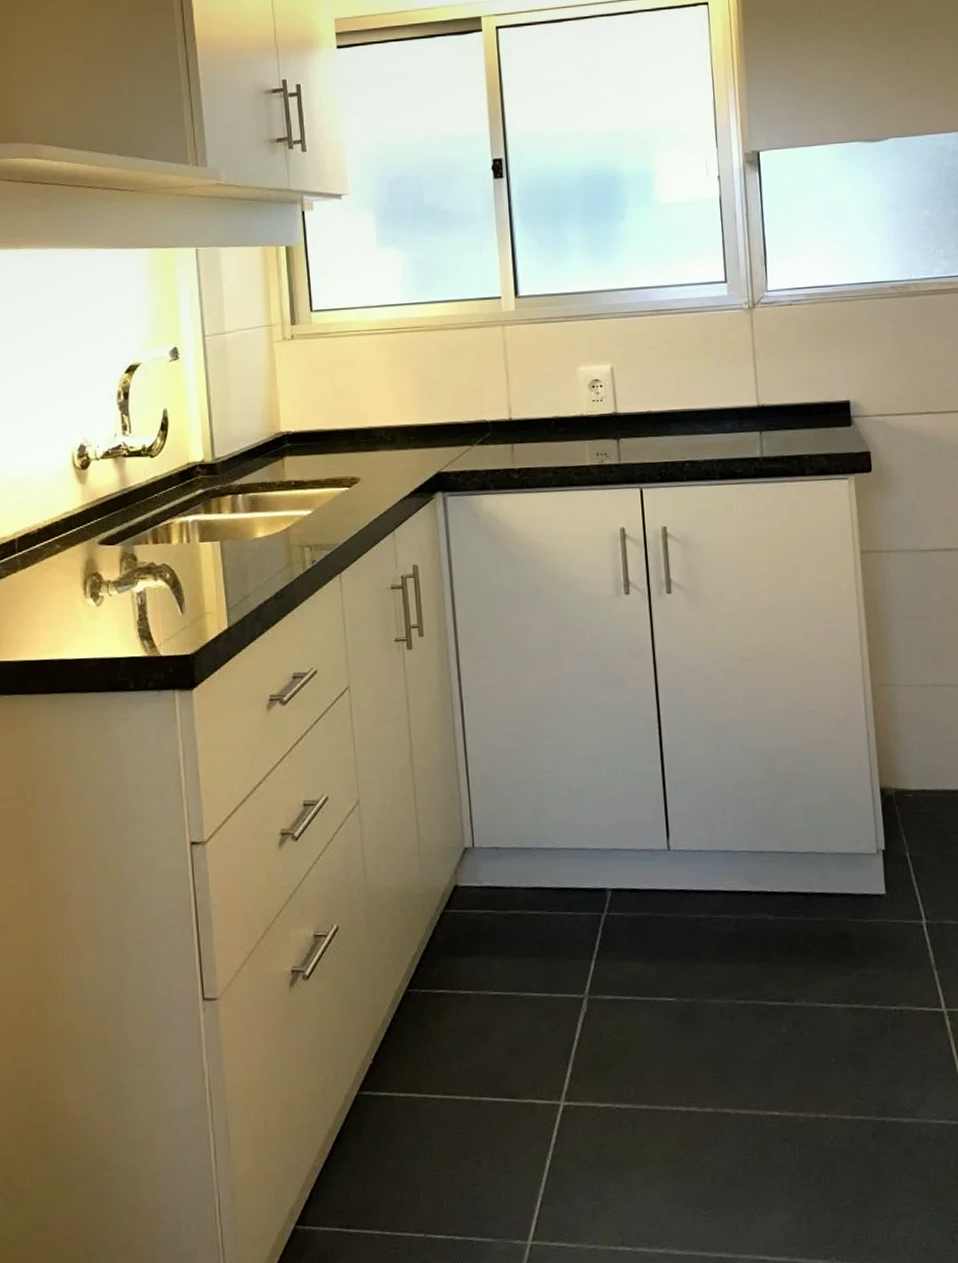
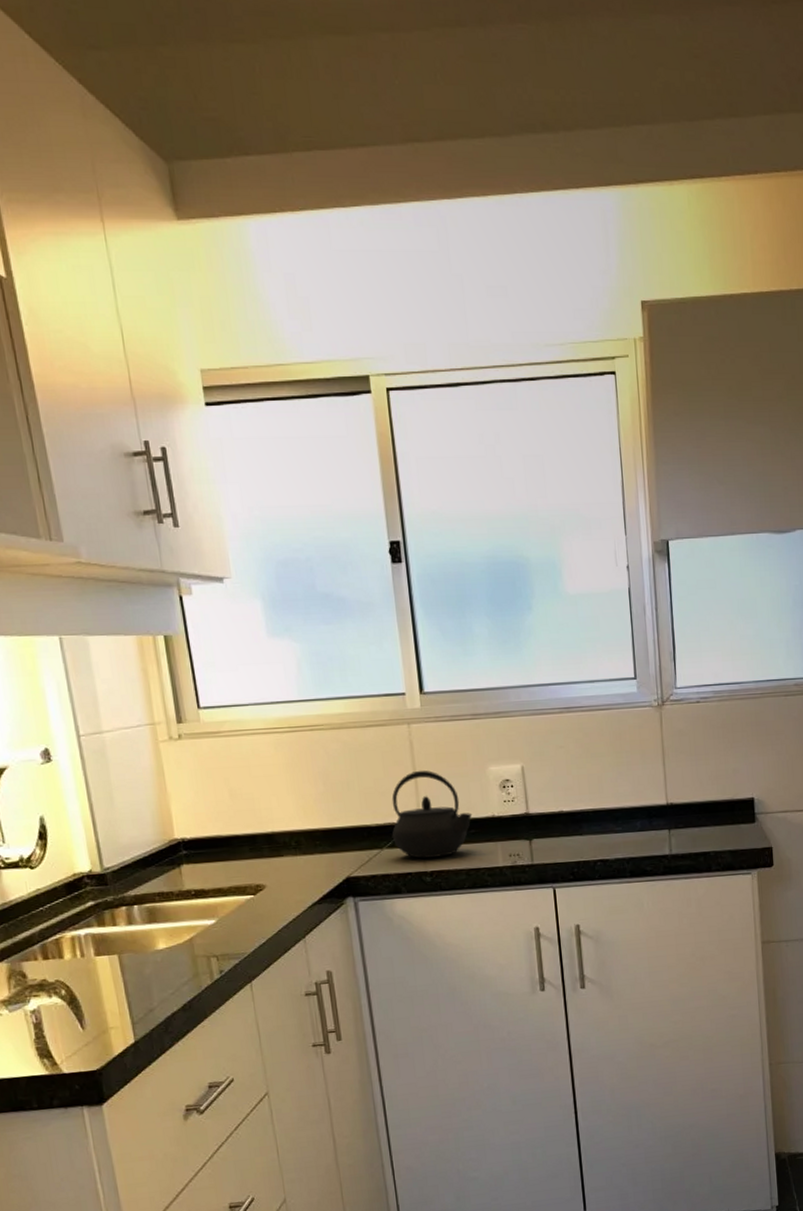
kettle: none [482,369,562,456] -> present [391,770,473,859]

